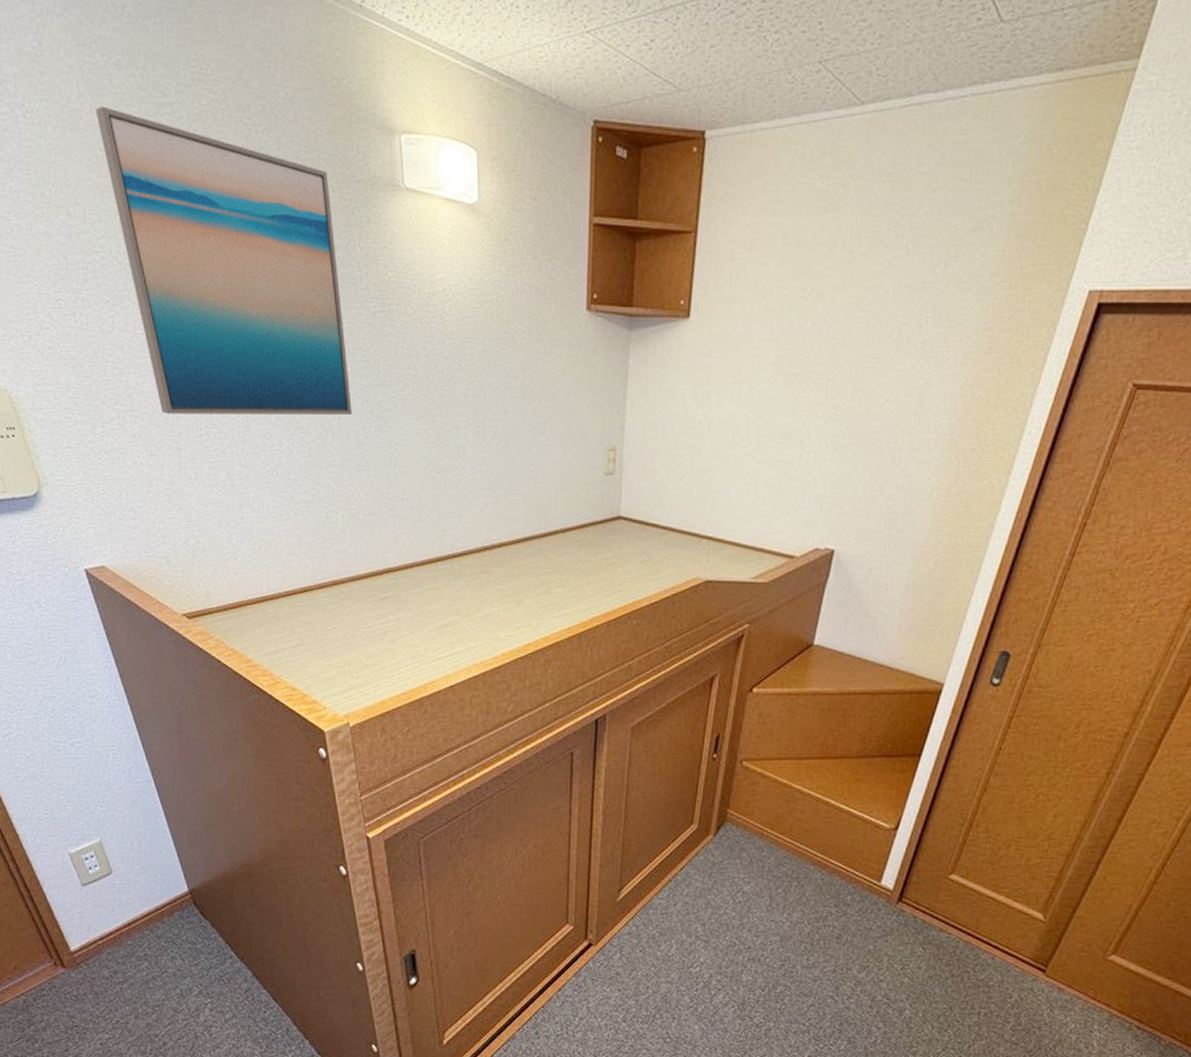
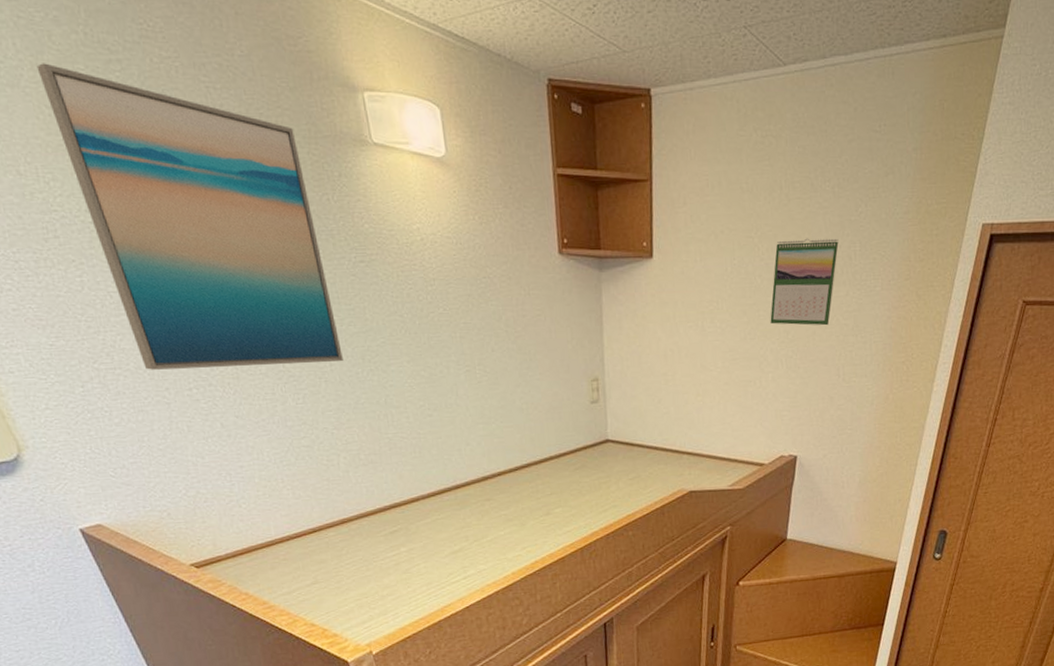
calendar: none [817,301,908,403] -> present [770,238,839,326]

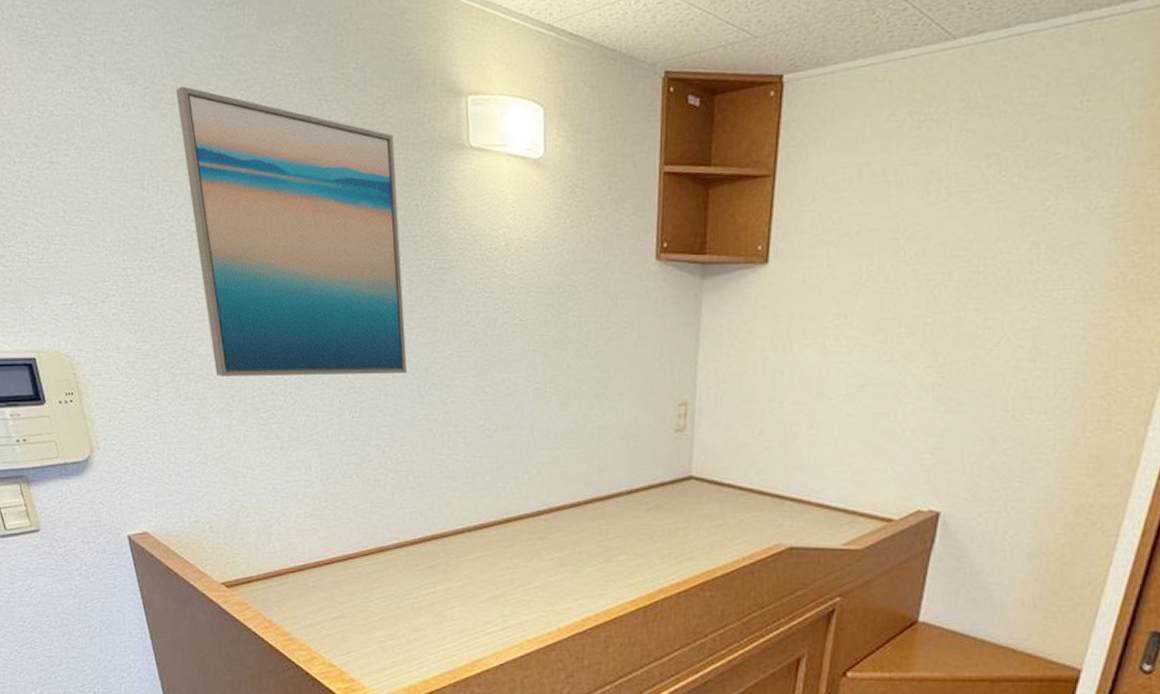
calendar: present [770,238,839,326] -> none [914,239,1015,347]

